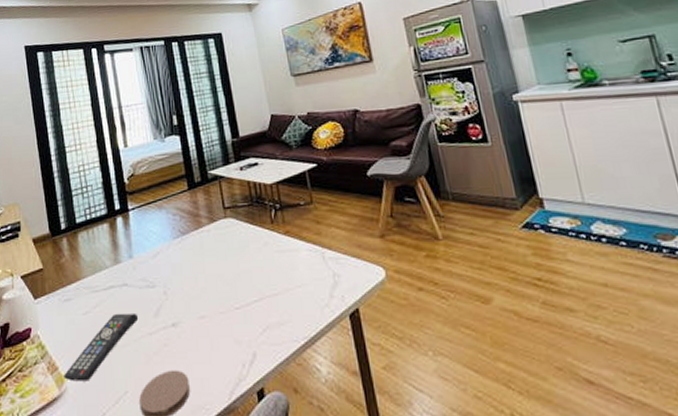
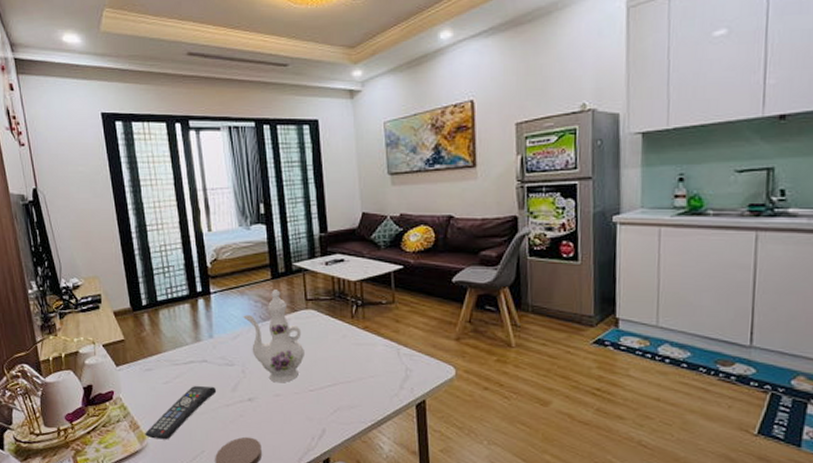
ewer: none [161,200,227,303] -> present [242,289,304,383]

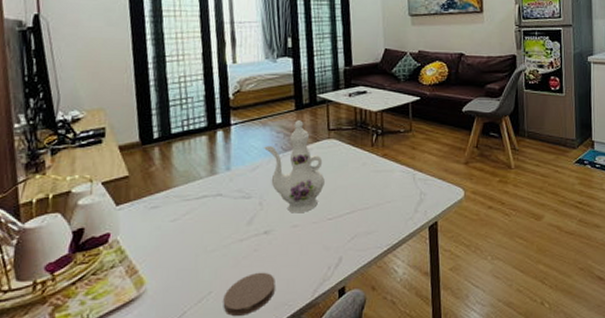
remote control: present [145,385,217,440] -> none [144,221,231,284]

